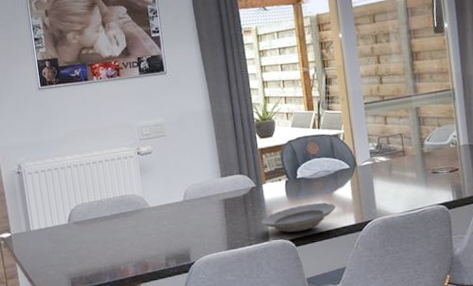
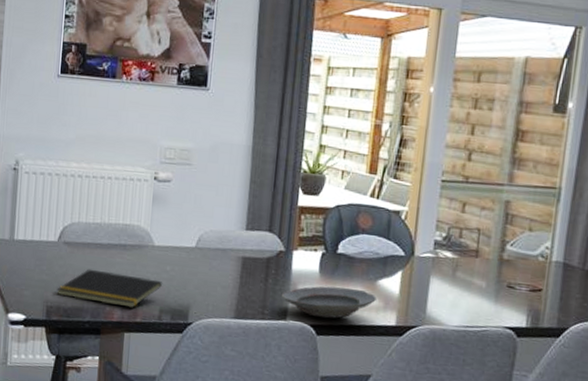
notepad: none [76,234,164,267] -> present [56,268,163,308]

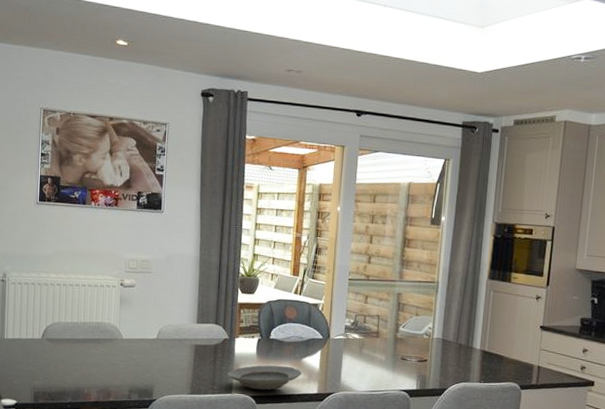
notepad: present [56,268,163,308] -> none [42,360,131,390]

